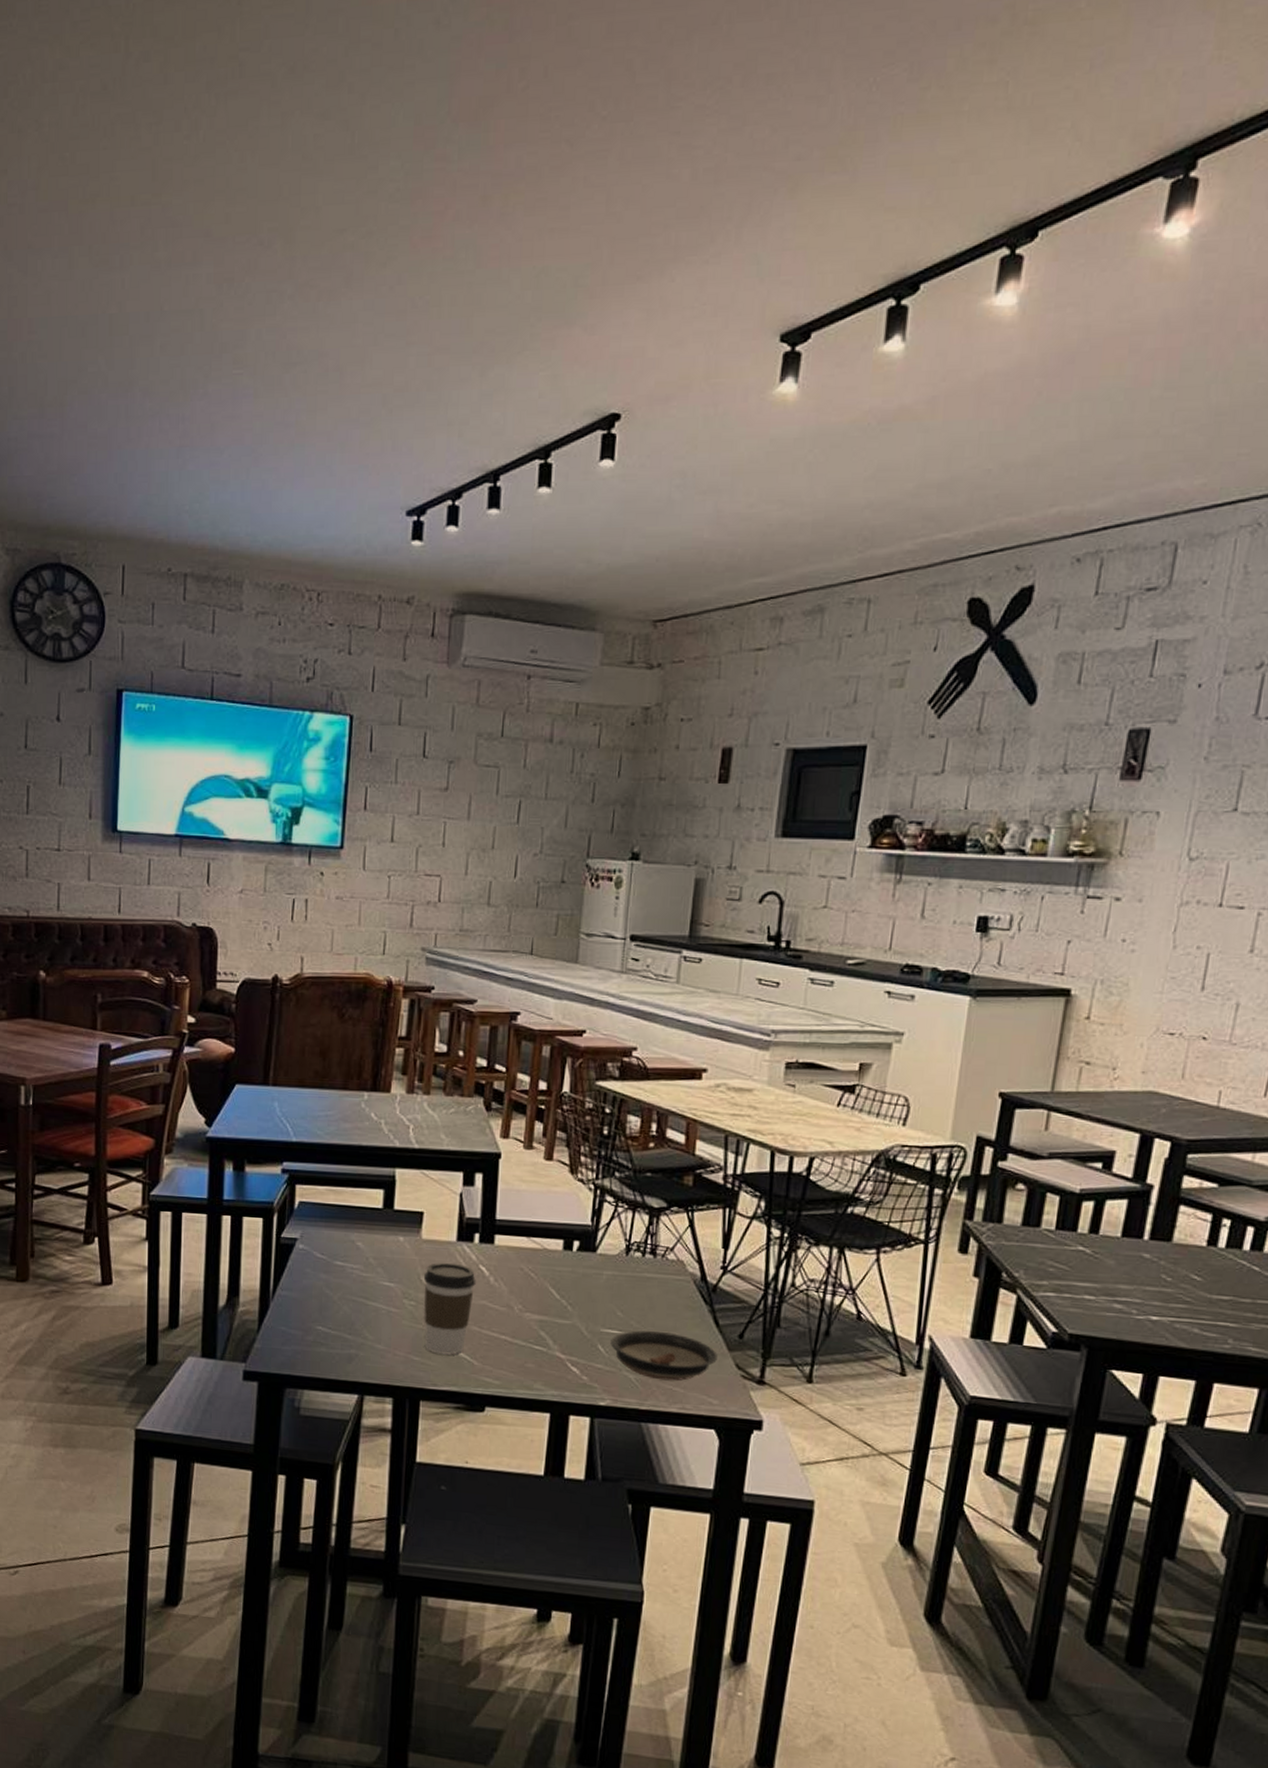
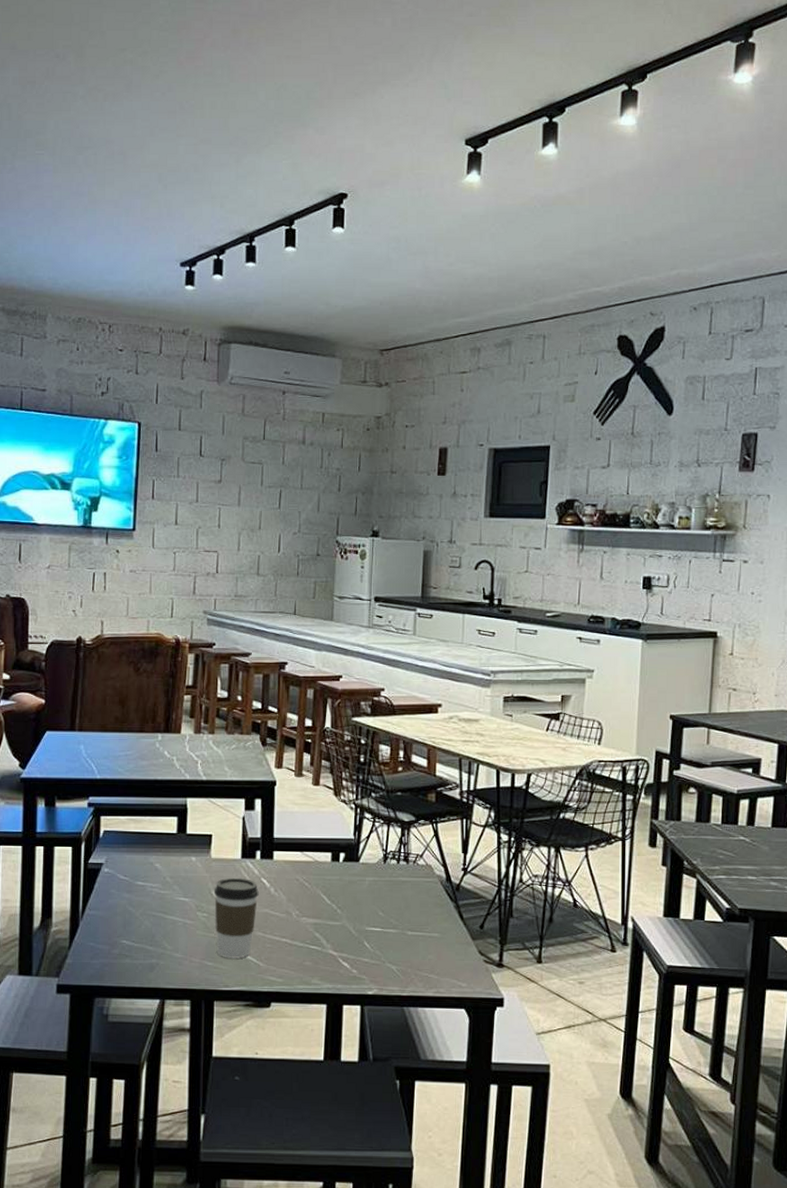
saucer: present [610,1330,717,1381] -> none [375,926,463,969]

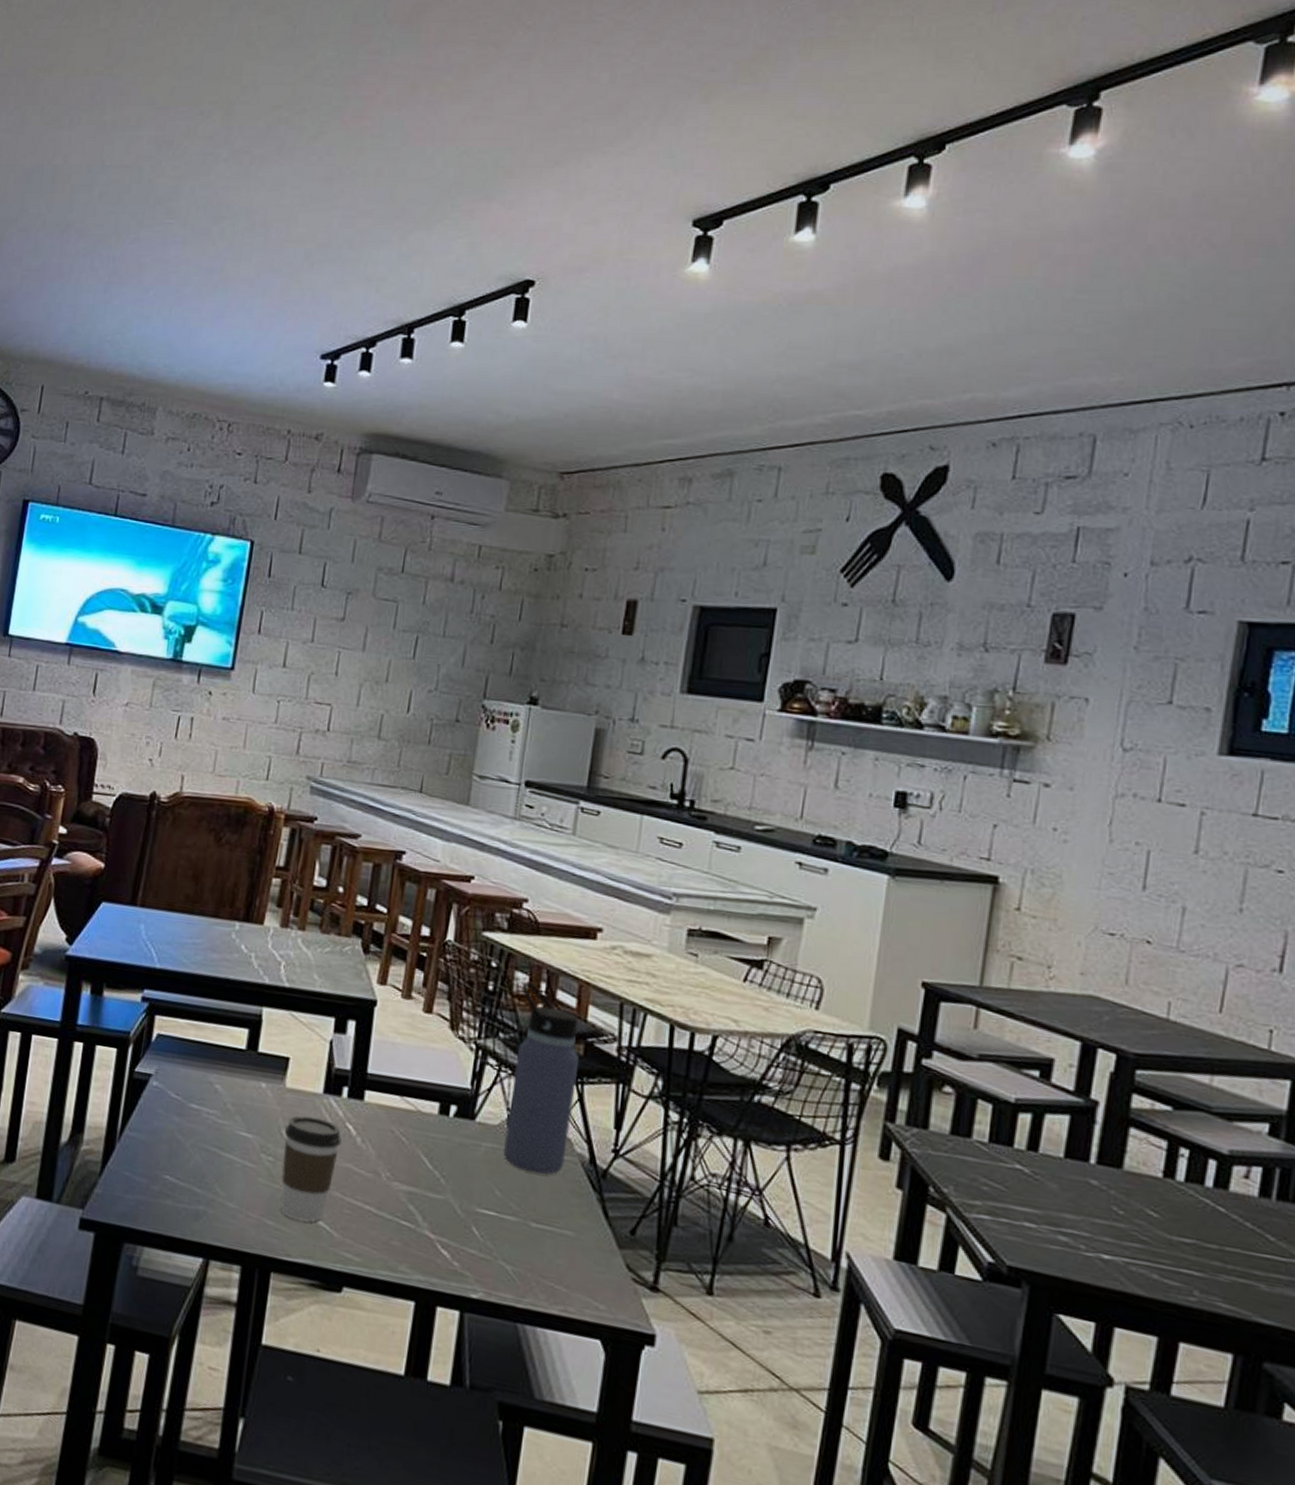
water bottle: none [382,751,433,895] -> present [503,981,580,1175]

